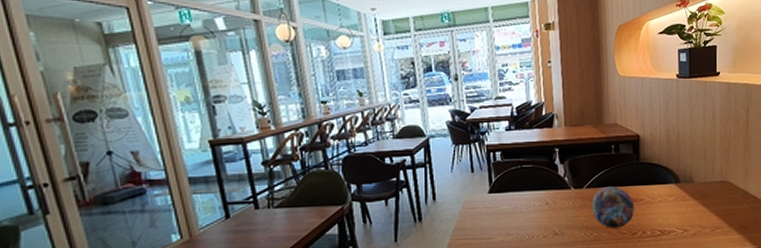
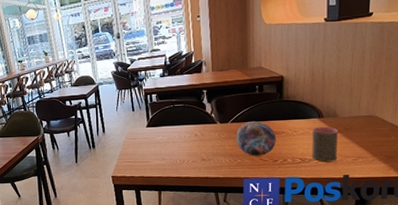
cup: none [670,193,695,234] -> present [312,126,338,162]

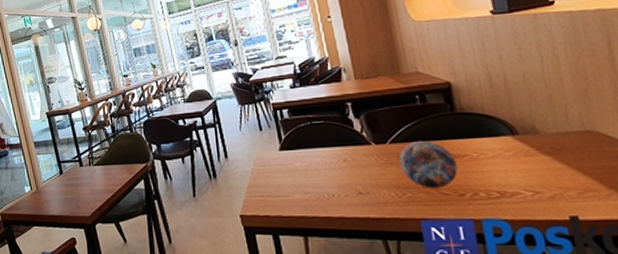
cup: present [312,126,338,162] -> none [506,146,553,197]

